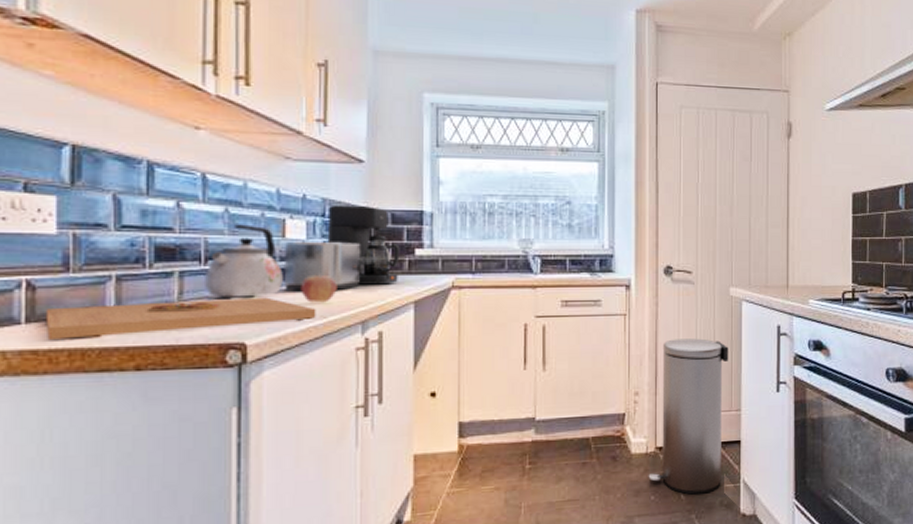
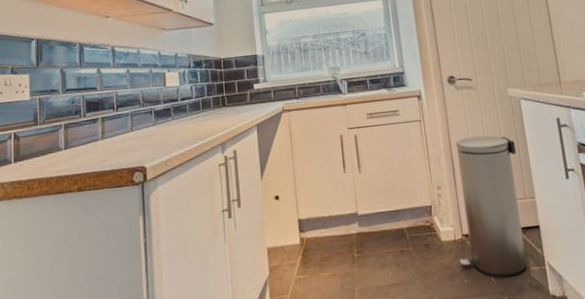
platter: present [45,297,316,340] -> none [25,131,190,173]
kettle: present [203,224,283,298] -> none [116,79,167,134]
toaster: present [283,241,365,290] -> none [166,84,220,125]
fruit: present [301,273,337,303] -> none [178,109,203,133]
coffee maker: present [327,204,400,285] -> none [193,56,244,116]

